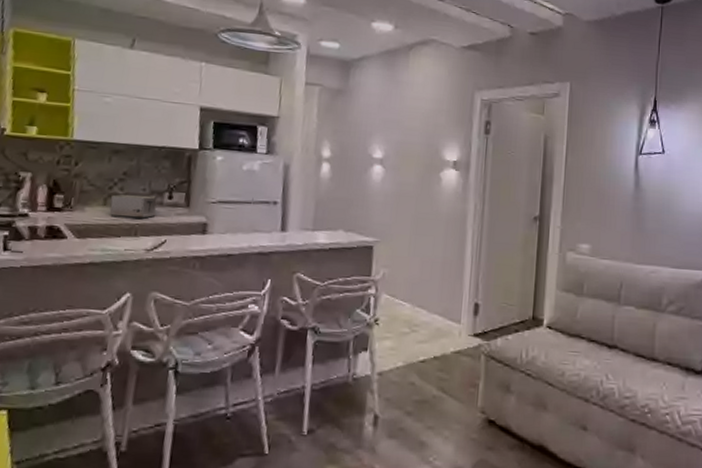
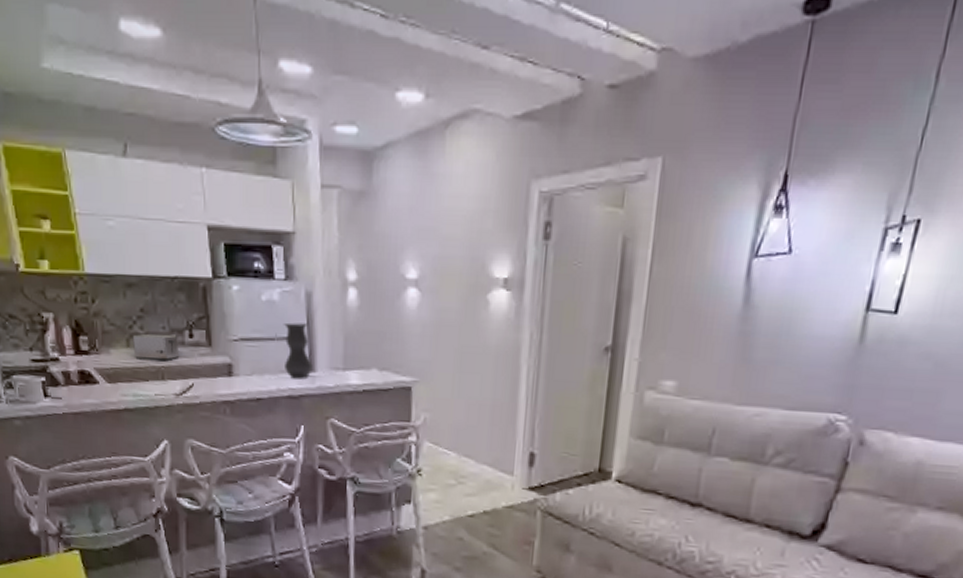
vase: none [258,189,285,239] -> present [283,322,313,380]

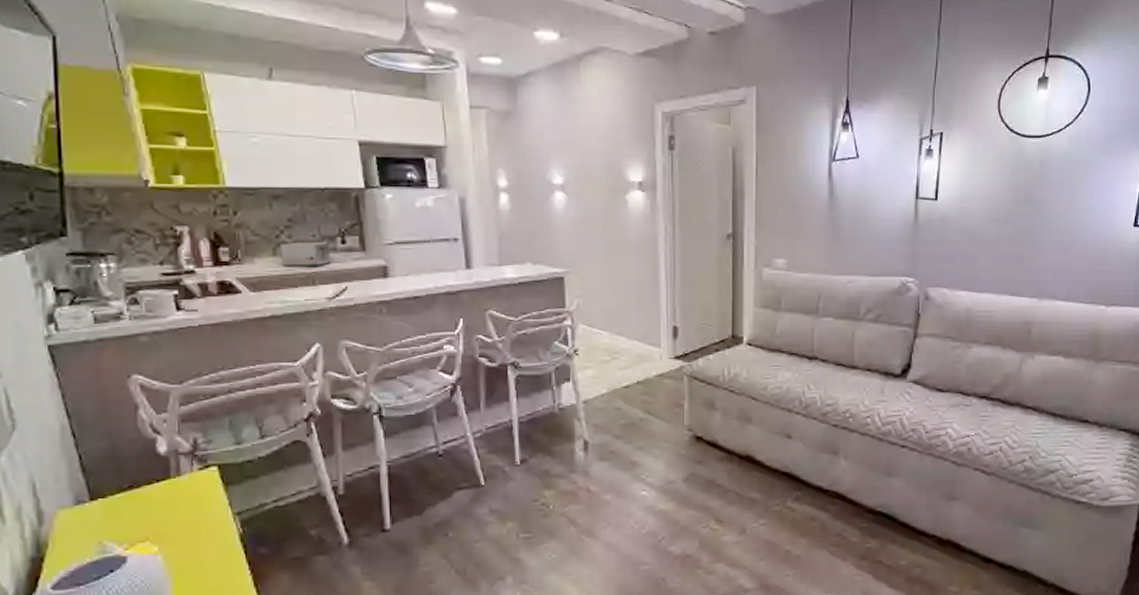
vase: present [283,322,313,380] -> none [438,226,469,276]

